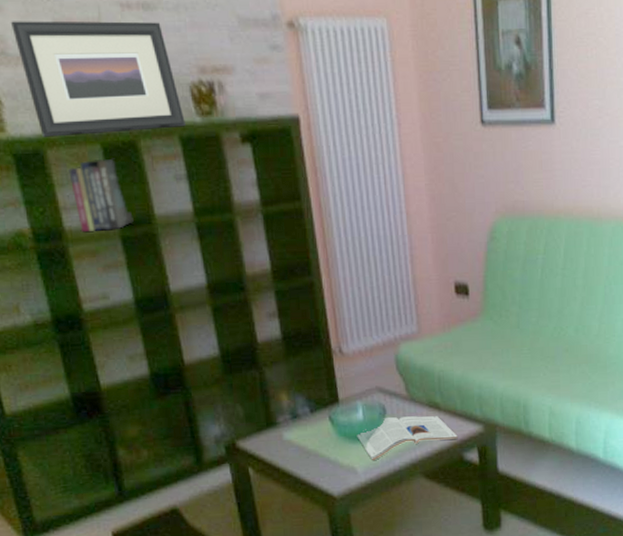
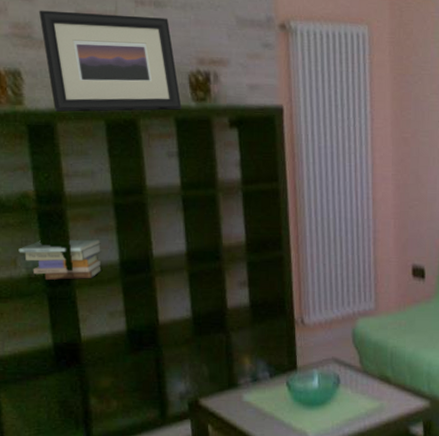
books: none [20,277,115,325] -> present [18,239,102,280]
books: present [68,158,134,233] -> none [74,133,127,198]
magazine: present [357,416,458,461] -> none [311,386,405,428]

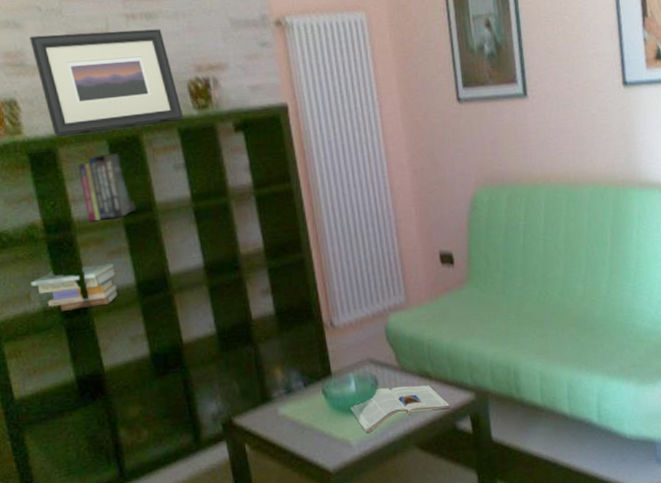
books: none [74,133,127,198] -> present [77,152,136,222]
magazine: none [311,386,405,428] -> present [350,385,450,434]

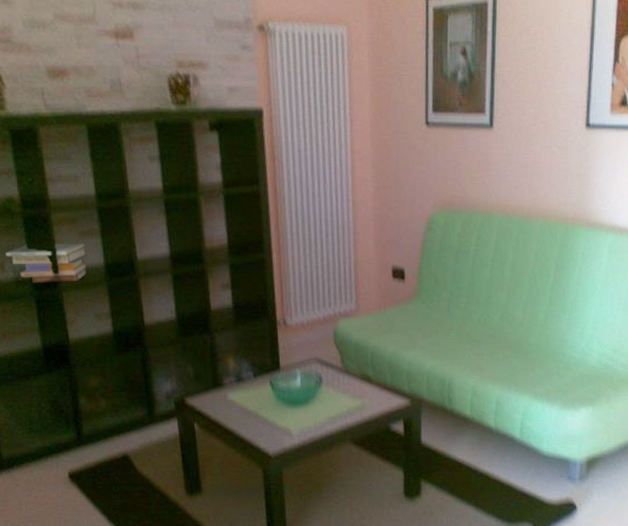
picture frame: present [30,29,184,138] -> none [18,13,162,117]
books: present [77,152,136,222] -> none [56,137,110,202]
magazine: present [350,385,450,434] -> none [294,385,386,426]

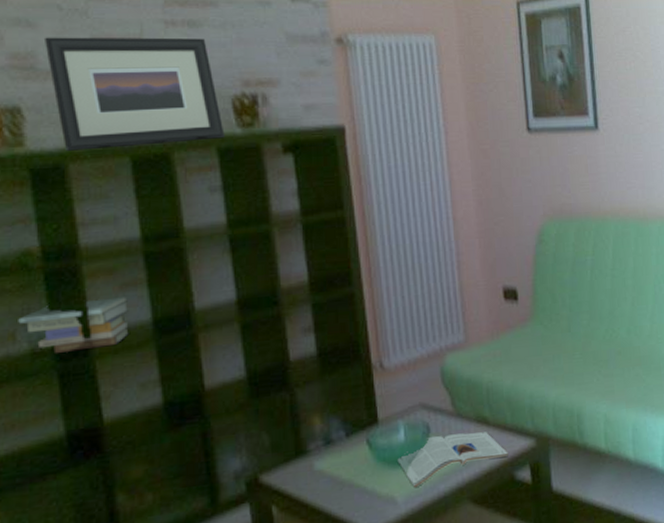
picture frame: none [18,13,162,117] -> present [45,37,225,152]
magazine: none [294,385,386,426] -> present [397,432,508,488]

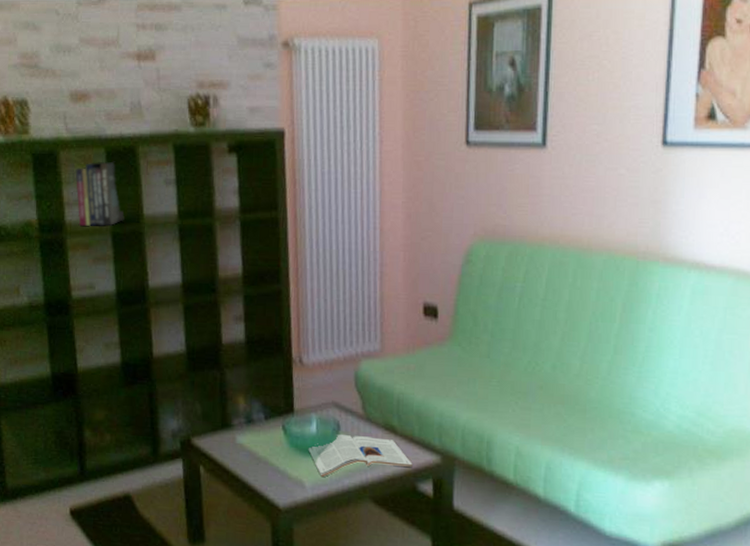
books: present [18,297,129,353] -> none [21,268,99,309]
picture frame: present [45,37,225,152] -> none [45,39,180,141]
books: none [91,171,159,249] -> present [75,161,125,227]

